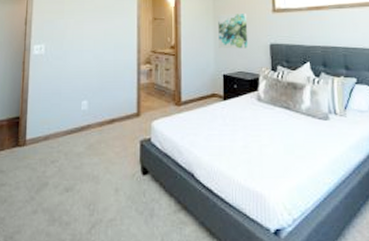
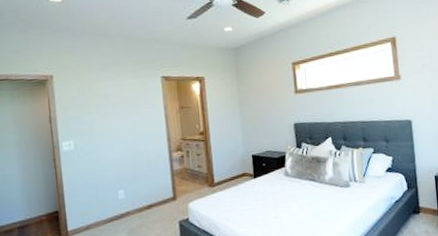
wall art: present [218,14,249,50] -> none [243,96,274,131]

